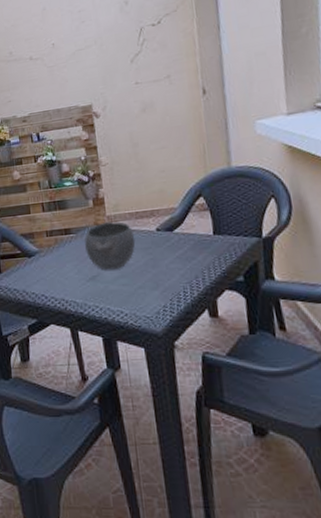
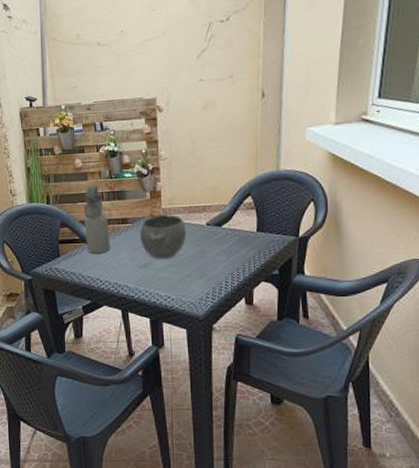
water bottle: none [24,195,54,268] -> present [84,185,110,254]

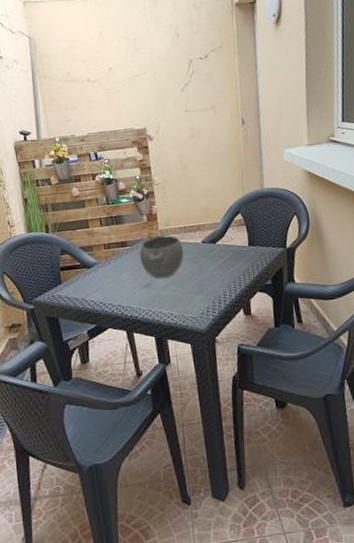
water bottle: present [84,185,110,254] -> none [83,211,112,278]

